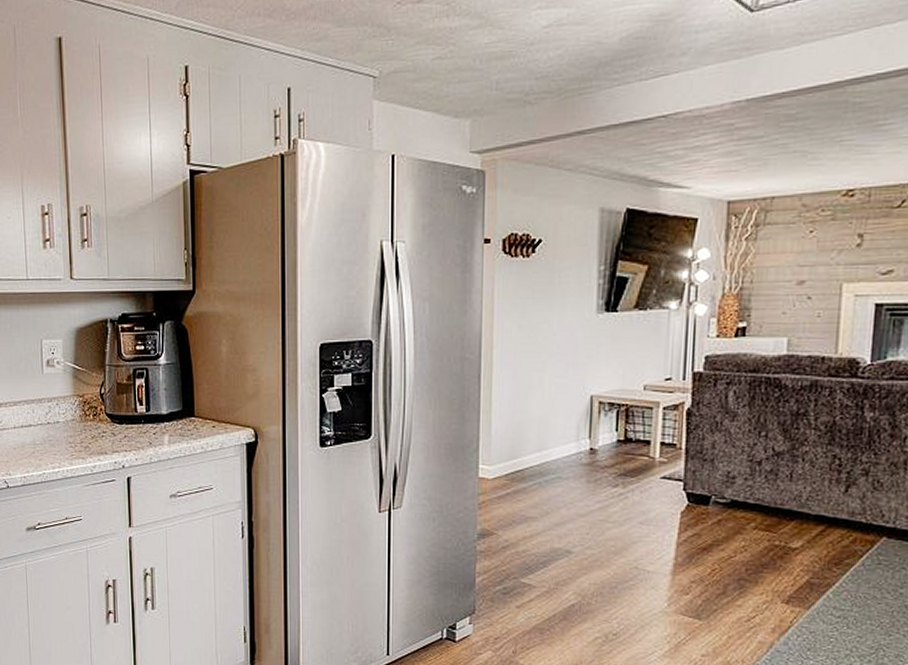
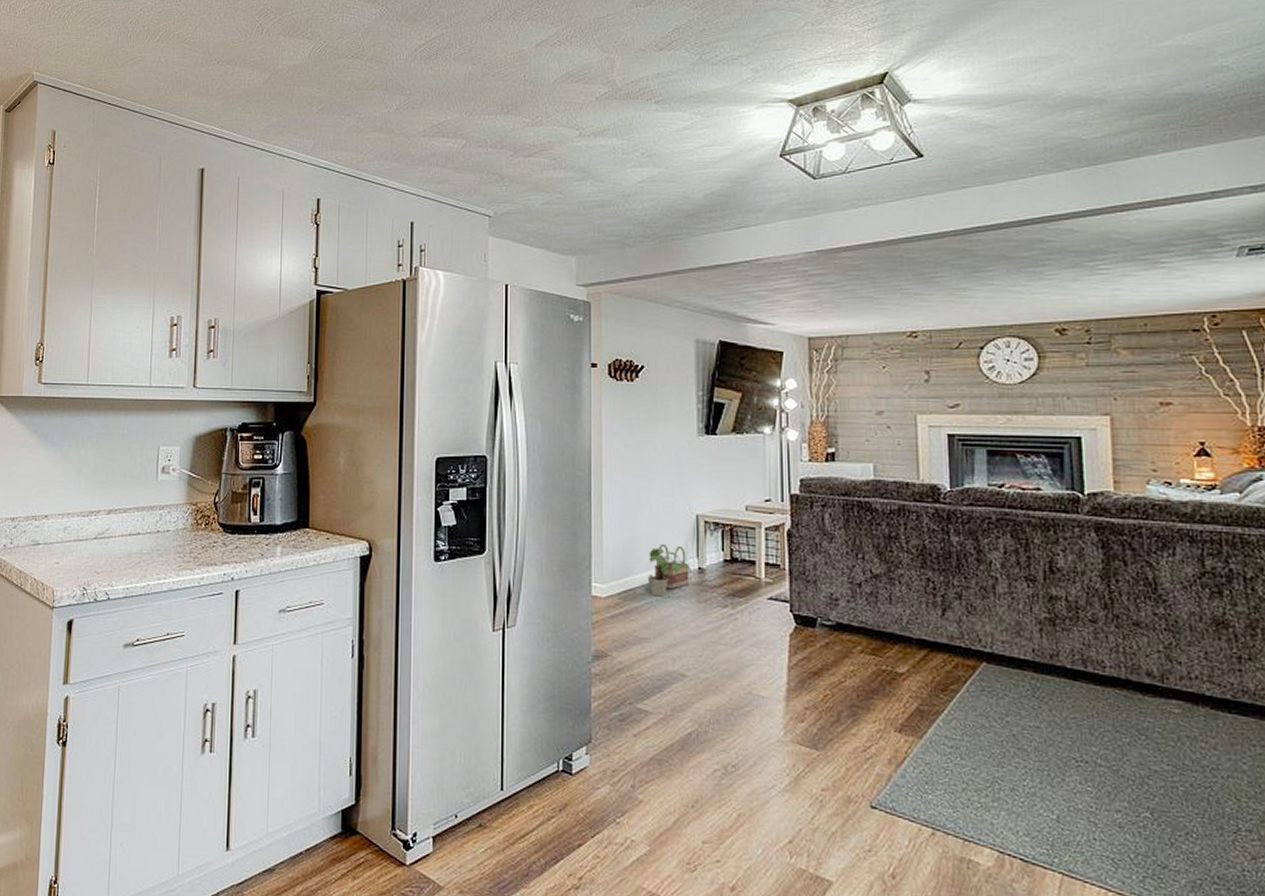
potted plant: none [536,429,582,478] -> present [647,547,691,597]
basket: none [543,425,581,470] -> present [653,543,690,590]

